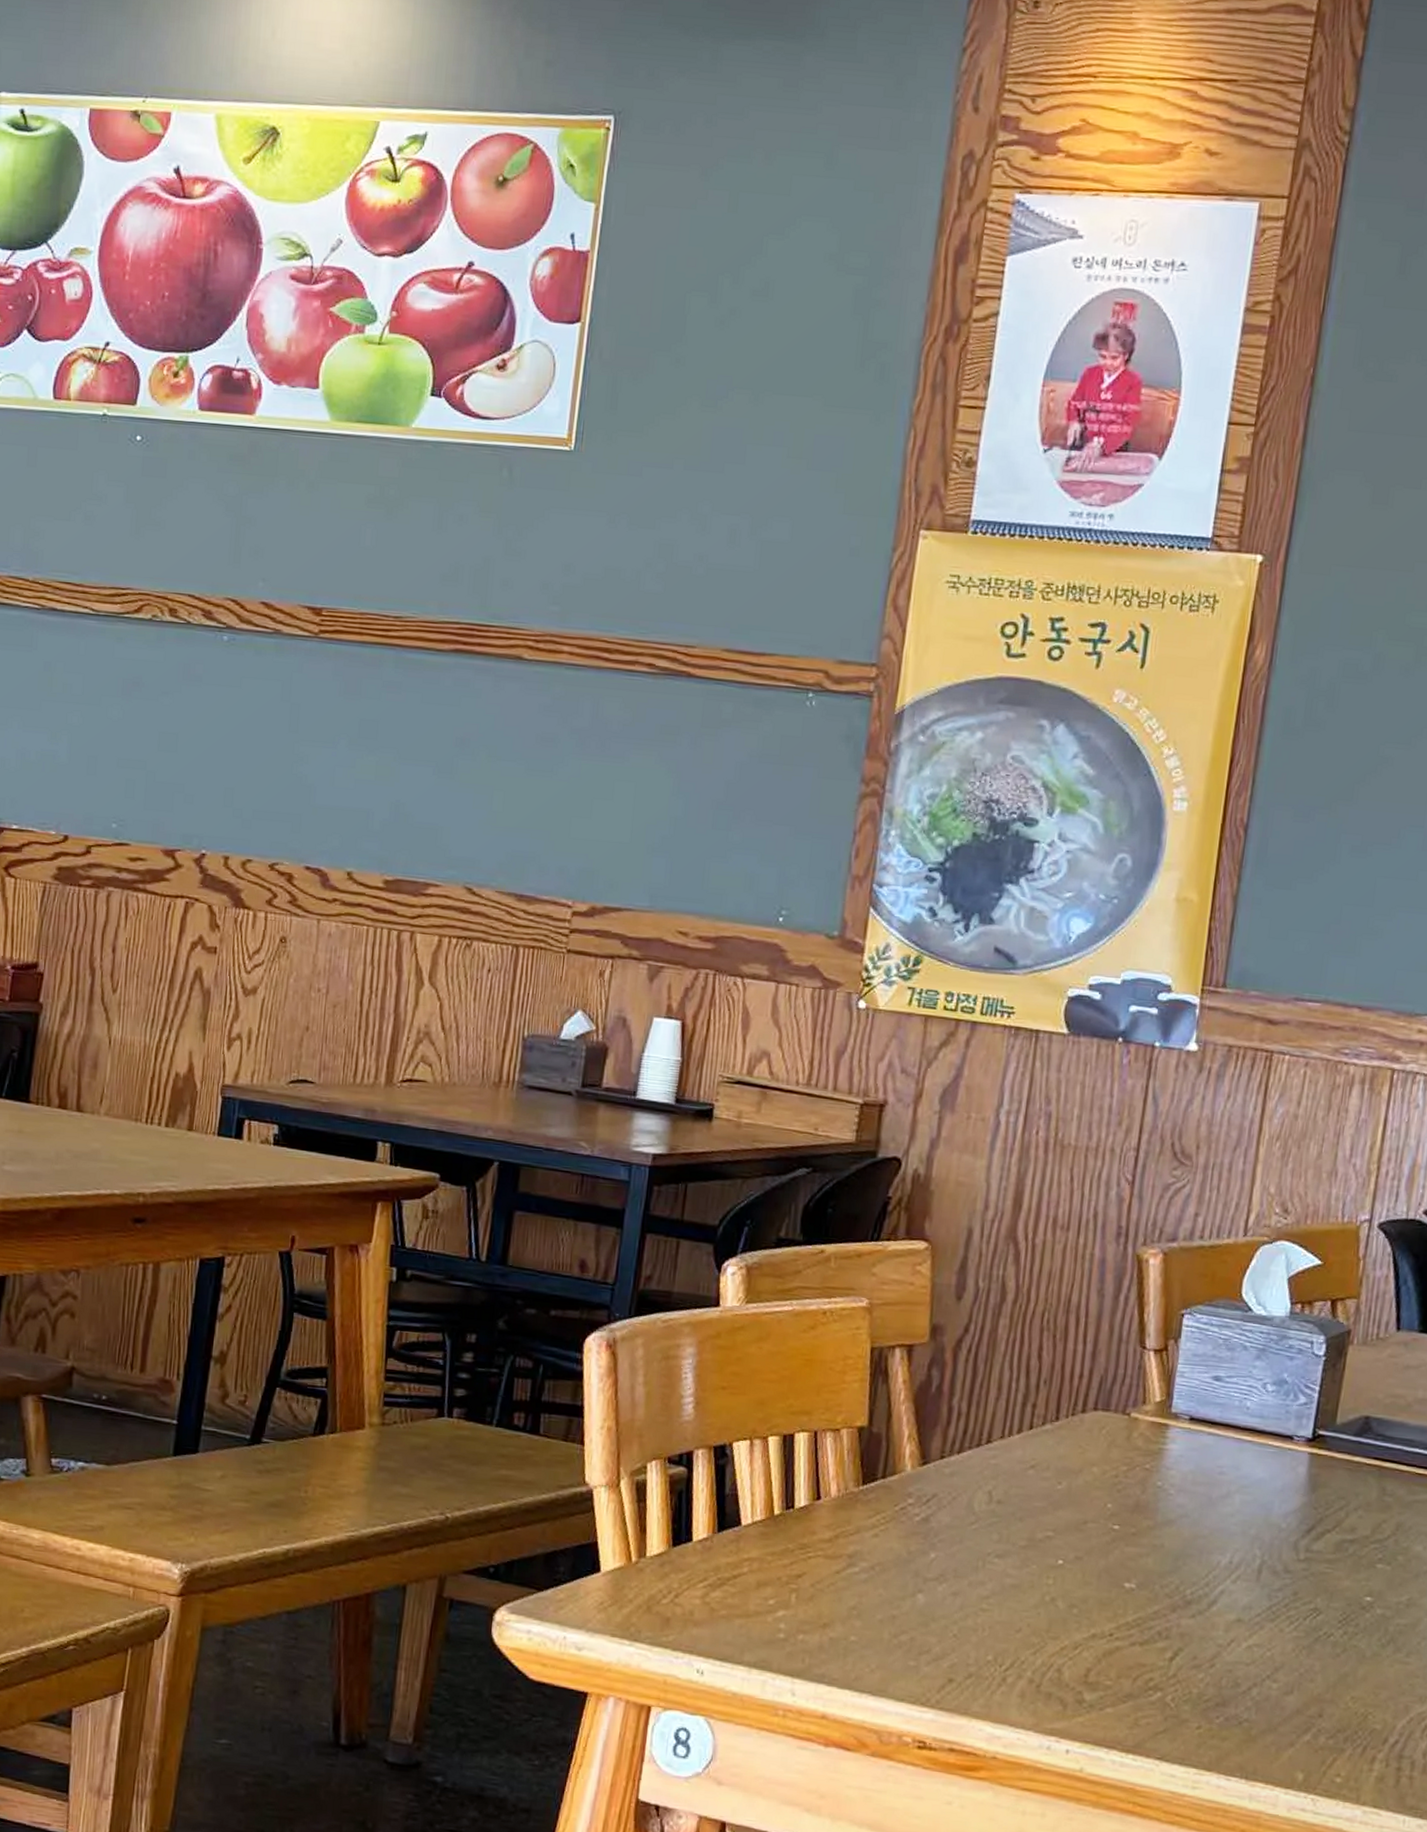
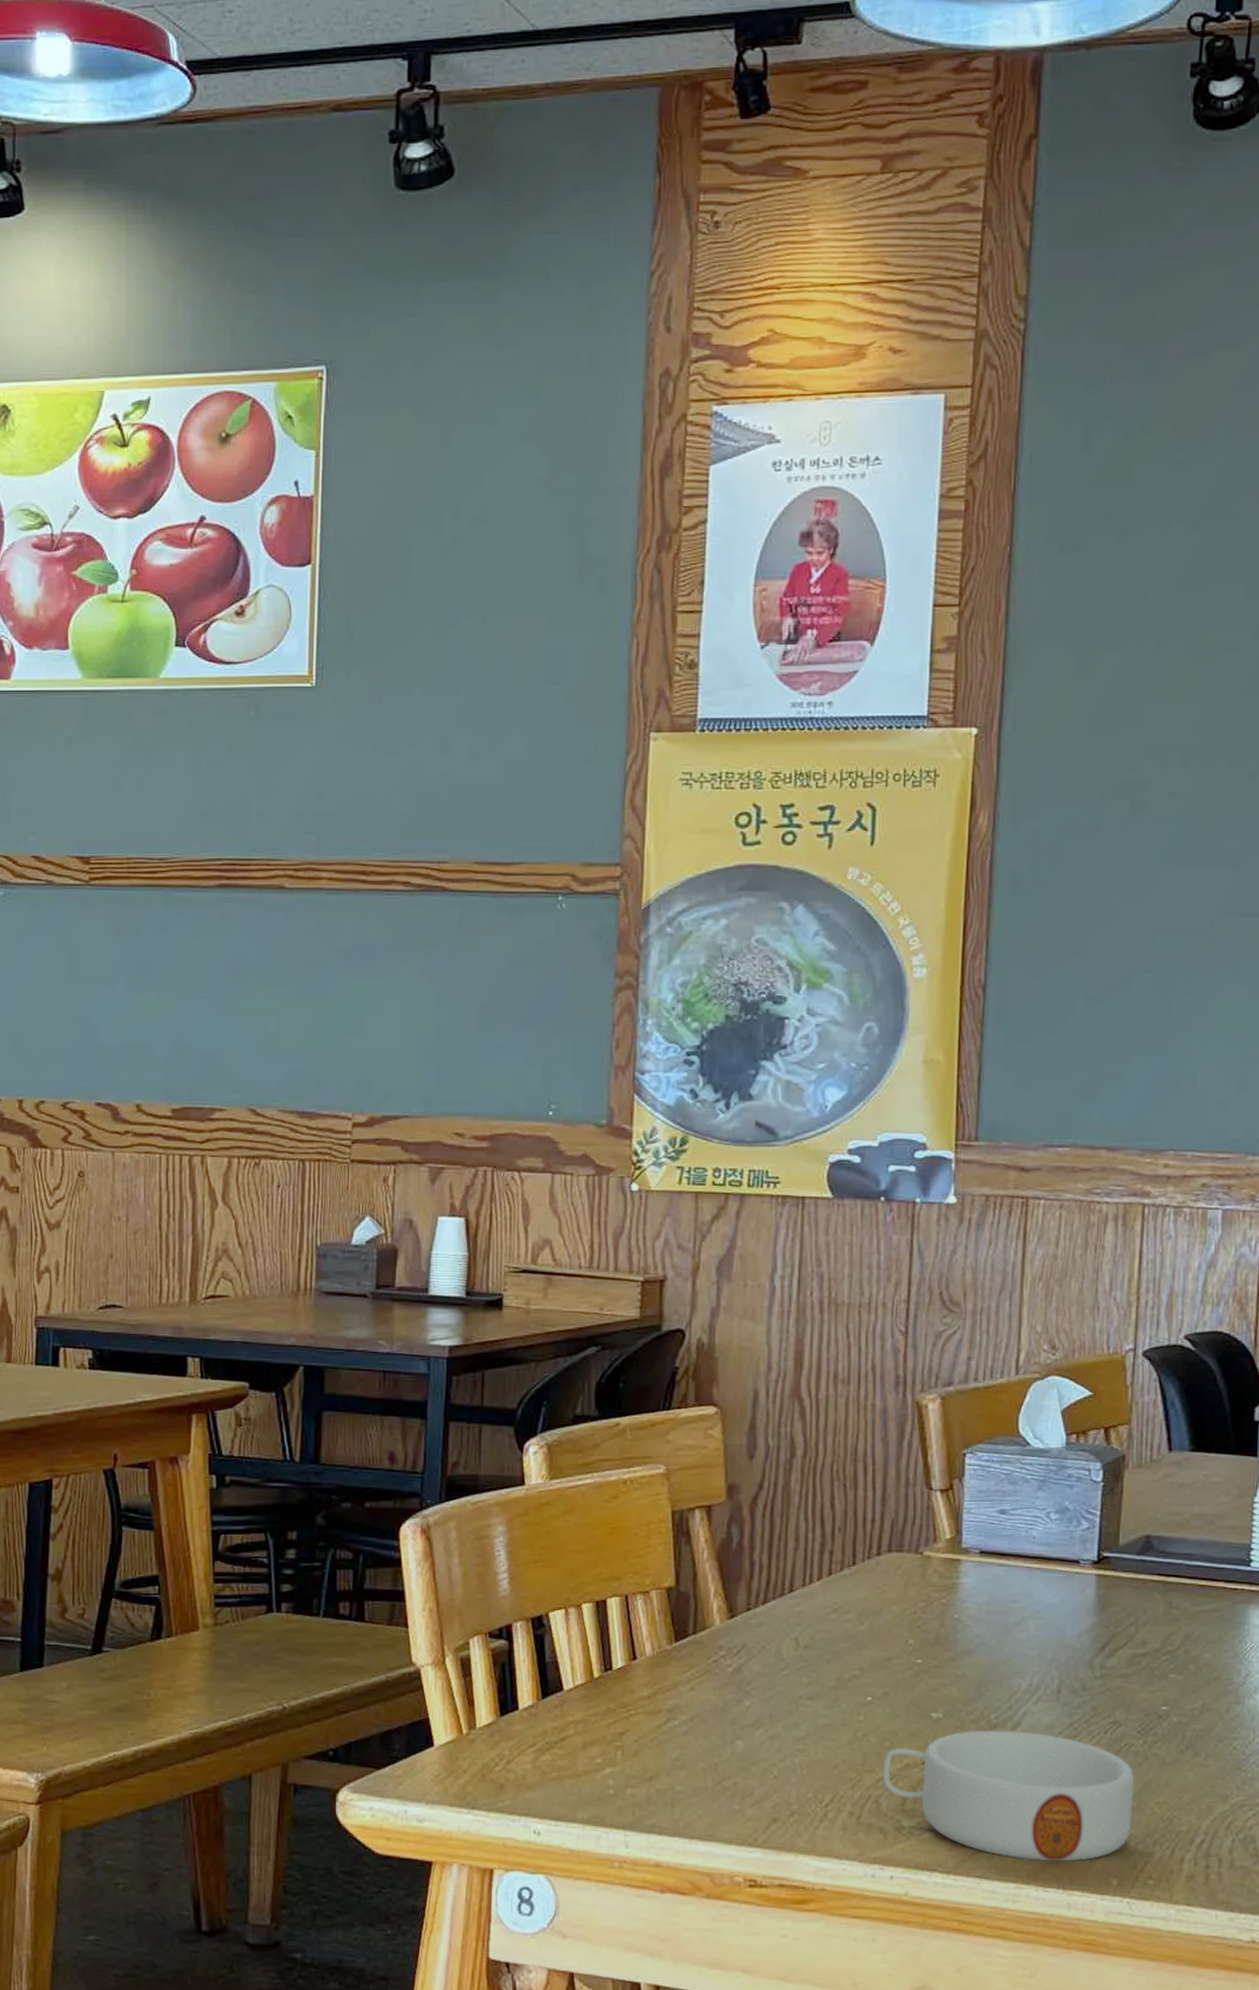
soup bowl: none [1068,1604,1332,1751] -> present [883,1730,1135,1862]

